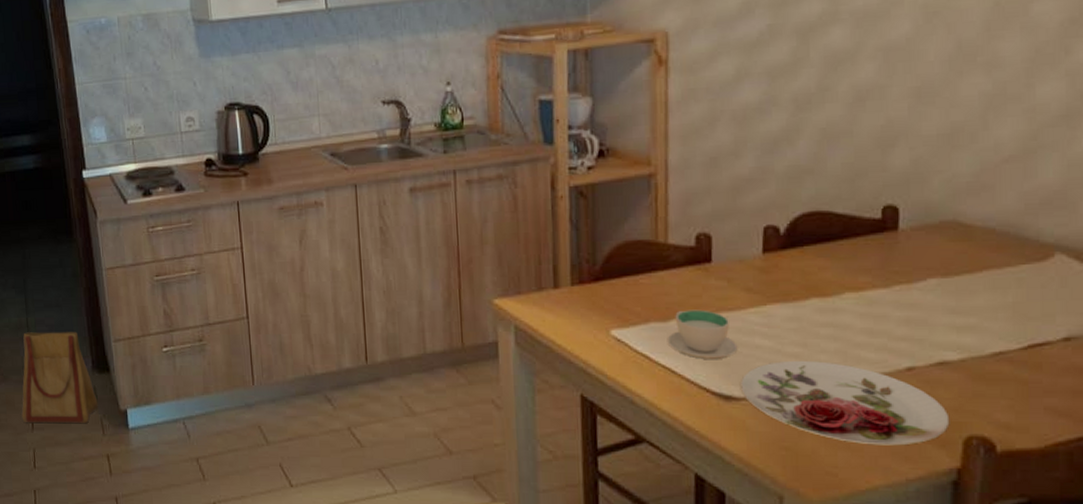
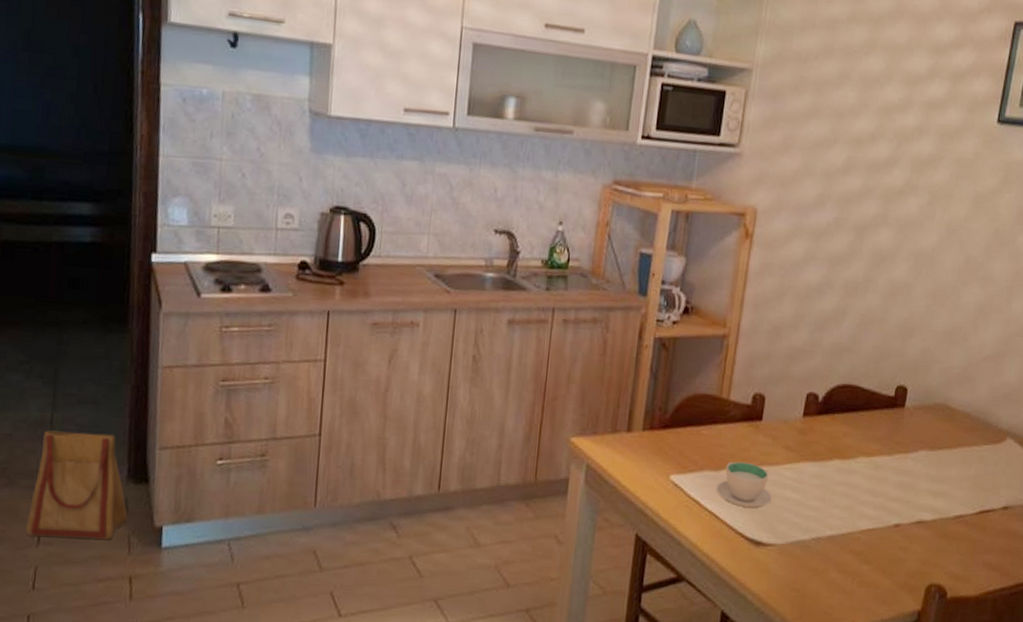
plate: present [741,361,950,446] -> none [769,513,919,590]

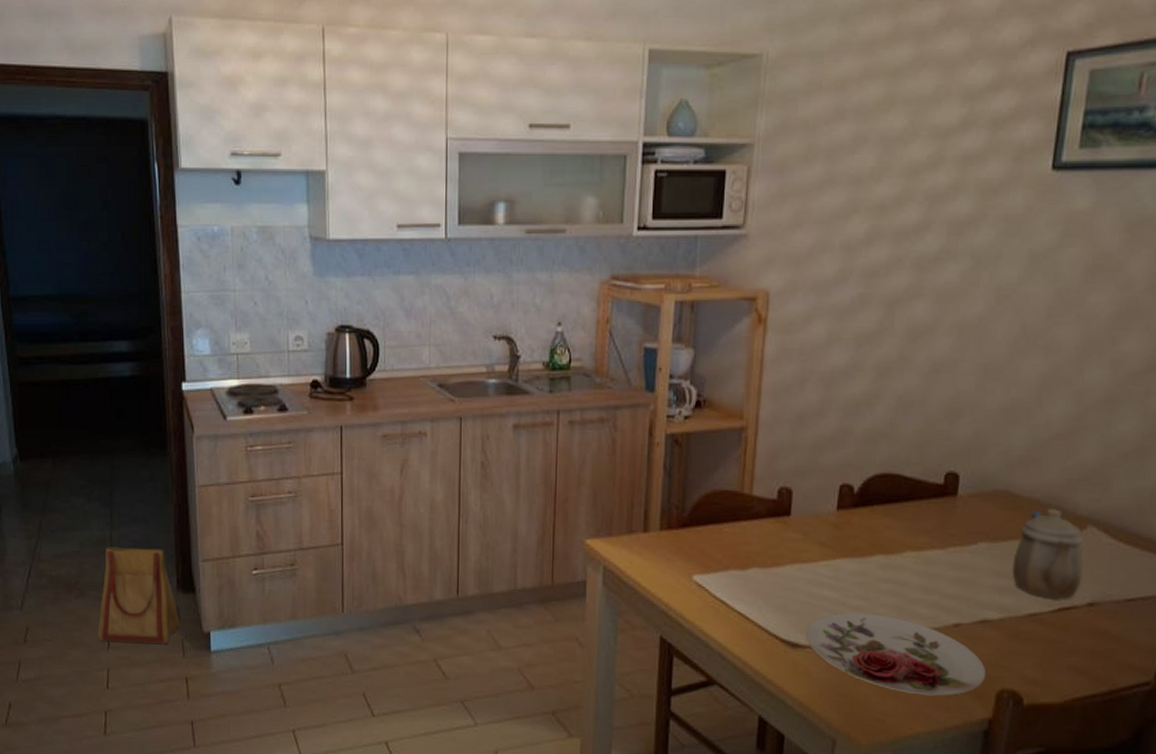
cup: present [716,461,772,508] -> none [744,559,807,608]
plate: none [769,513,919,590] -> present [807,613,987,696]
teapot: none [945,422,1003,504] -> present [1012,509,1085,600]

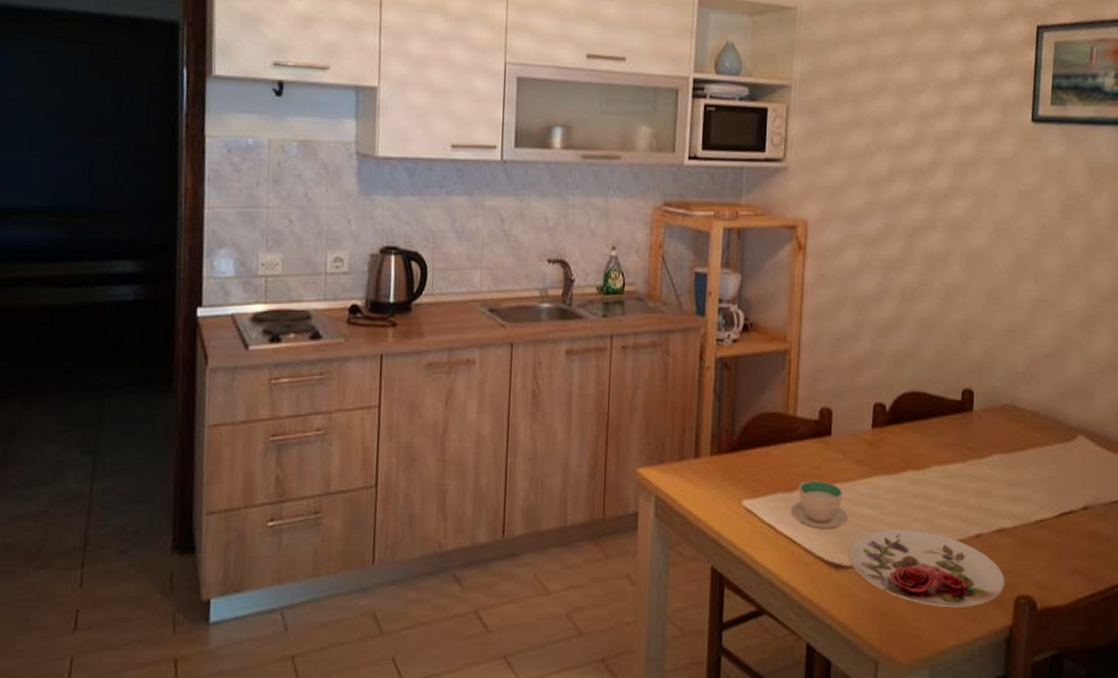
shopping bag: present [97,547,180,645] -> none [61,502,173,623]
cup: none [744,559,807,608] -> present [790,480,848,529]
teapot: present [1012,509,1085,600] -> none [1021,421,1078,506]

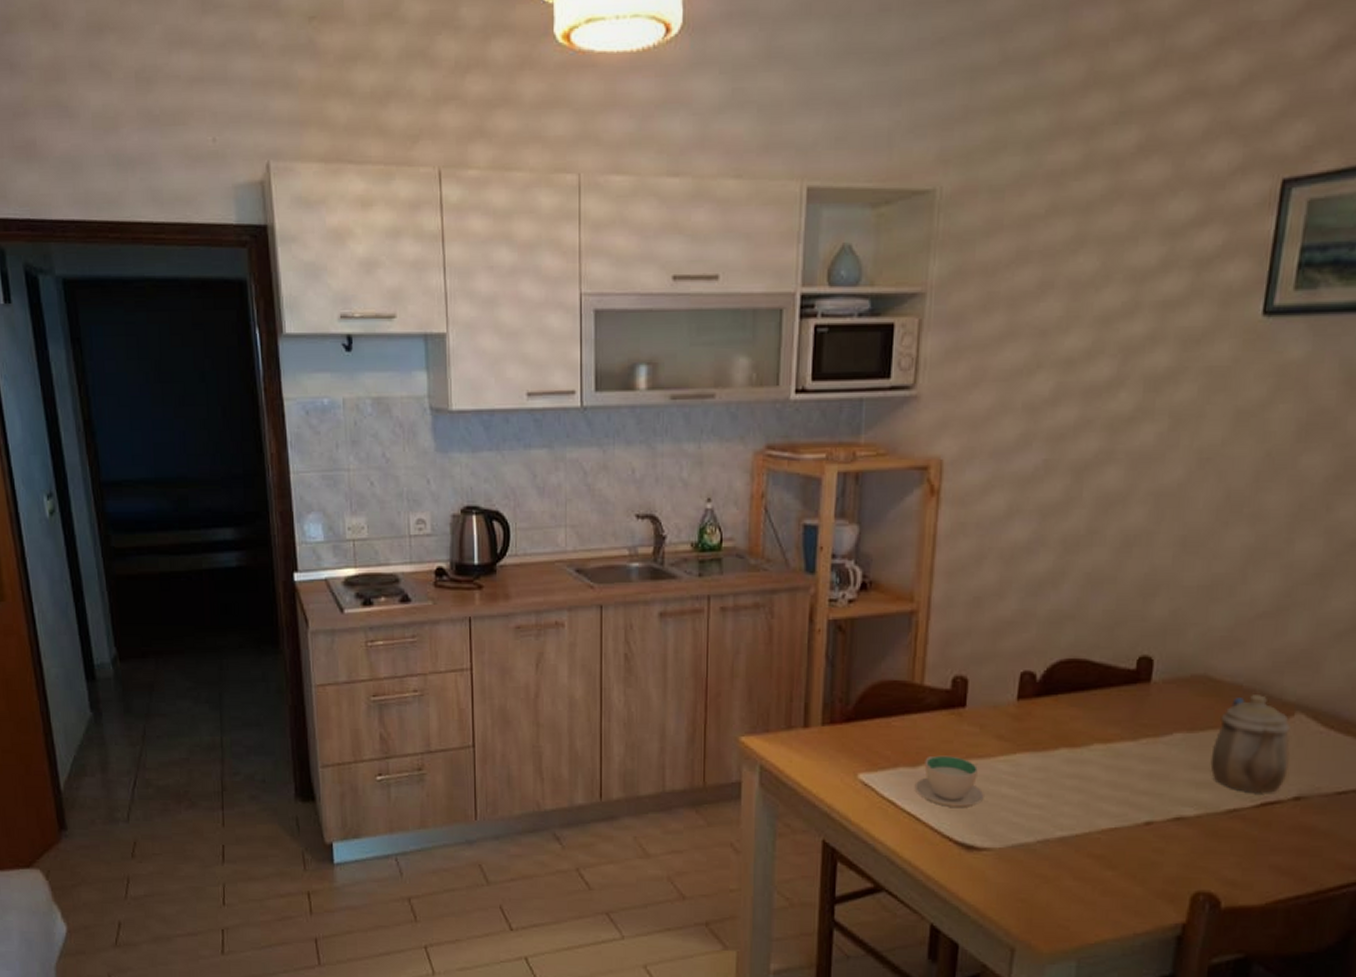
plate: present [849,530,1005,608] -> none [983,812,1181,900]
teapot: none [1021,421,1078,506] -> present [1210,695,1291,794]

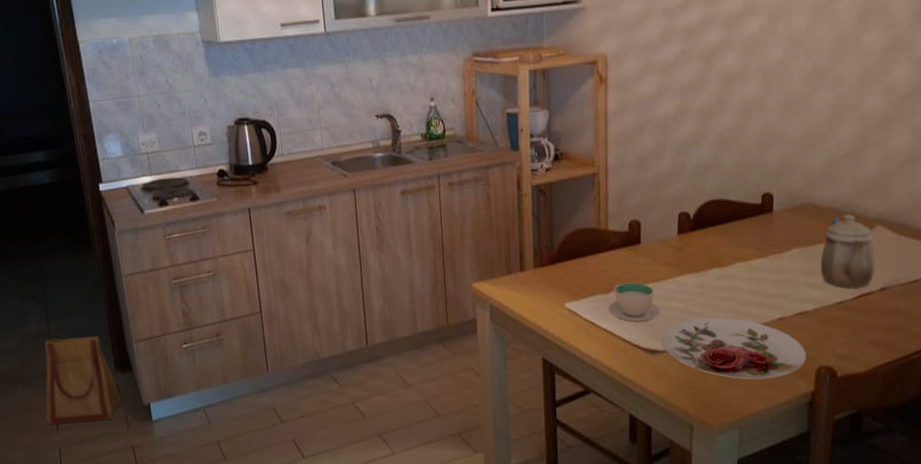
shopping bag: none [211,753,300,858] -> present [44,335,122,425]
plate: none [983,812,1181,900] -> present [662,317,807,379]

